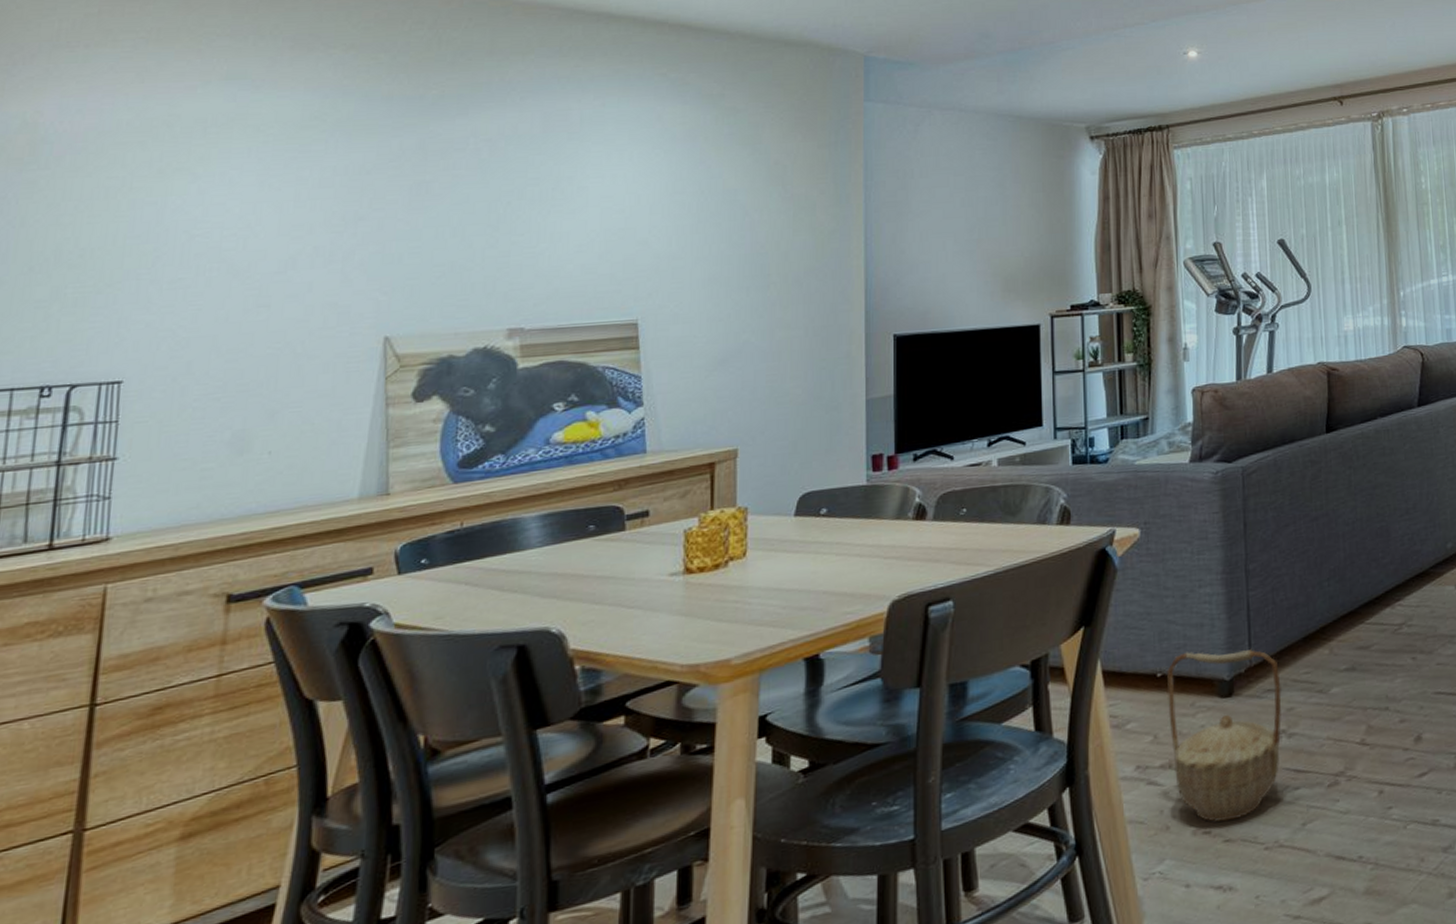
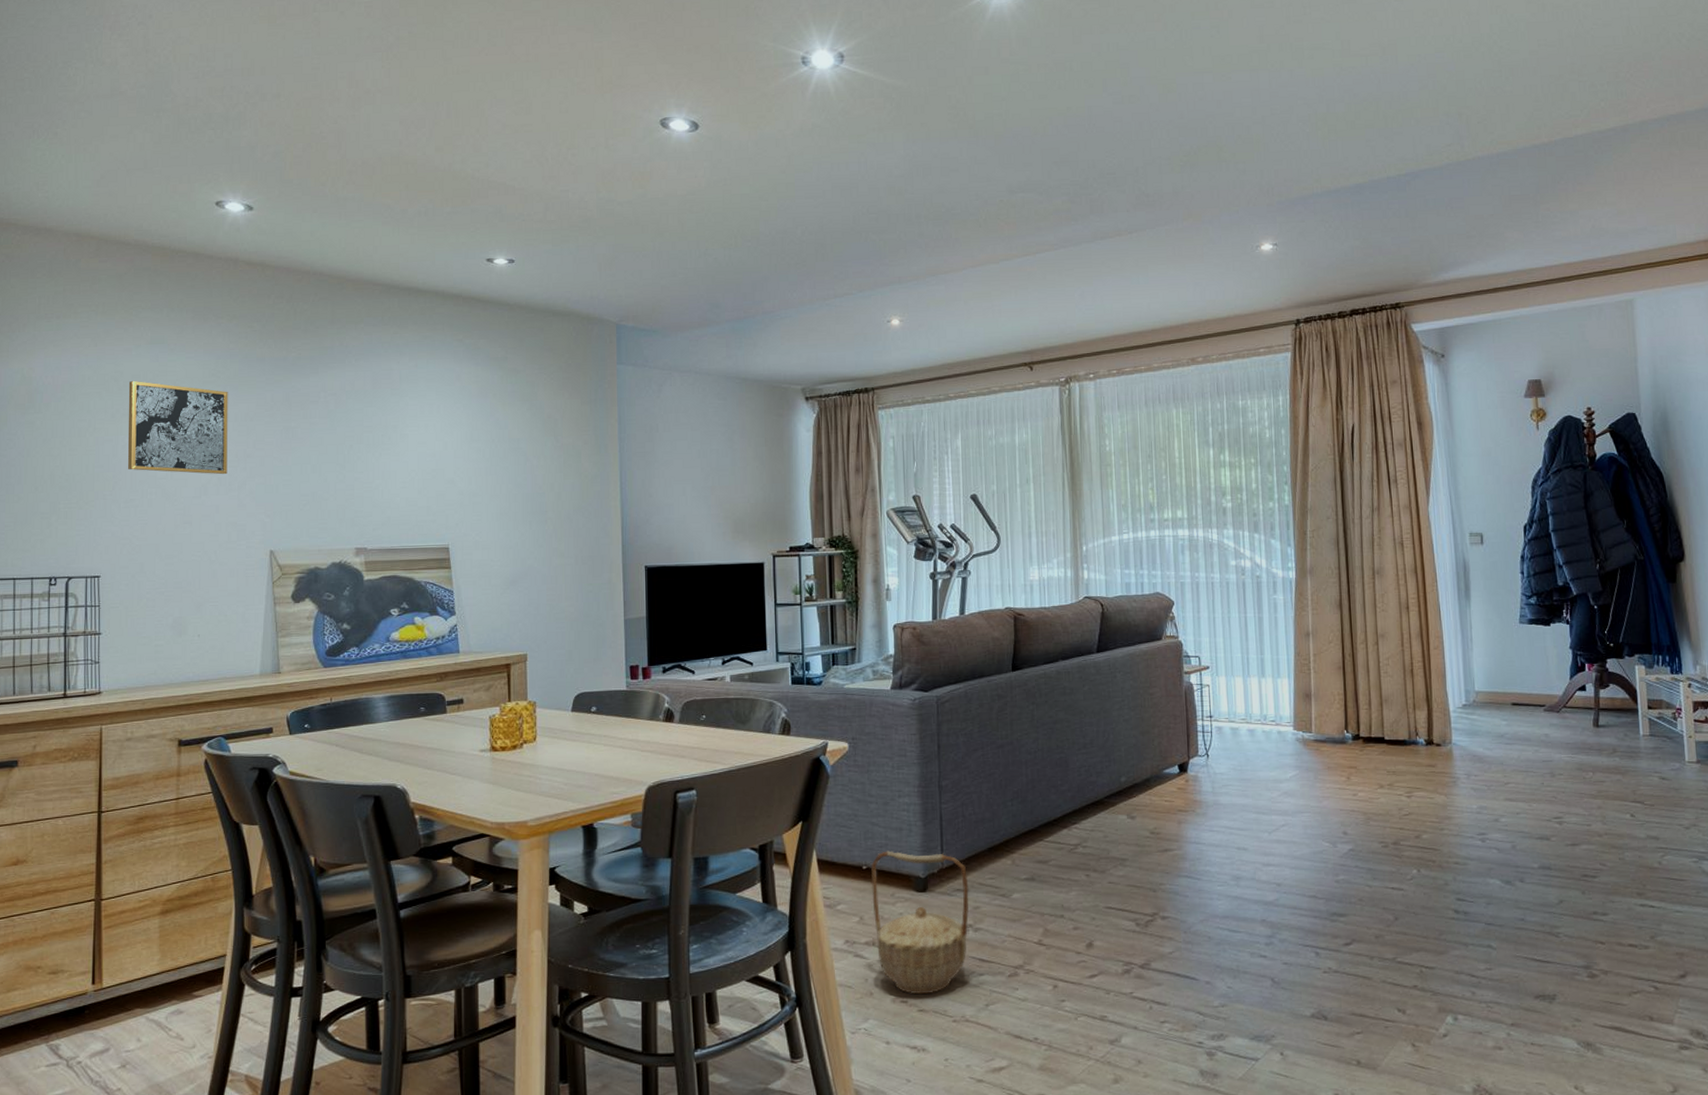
wall art: none [178,126,337,243] -> present [128,381,228,475]

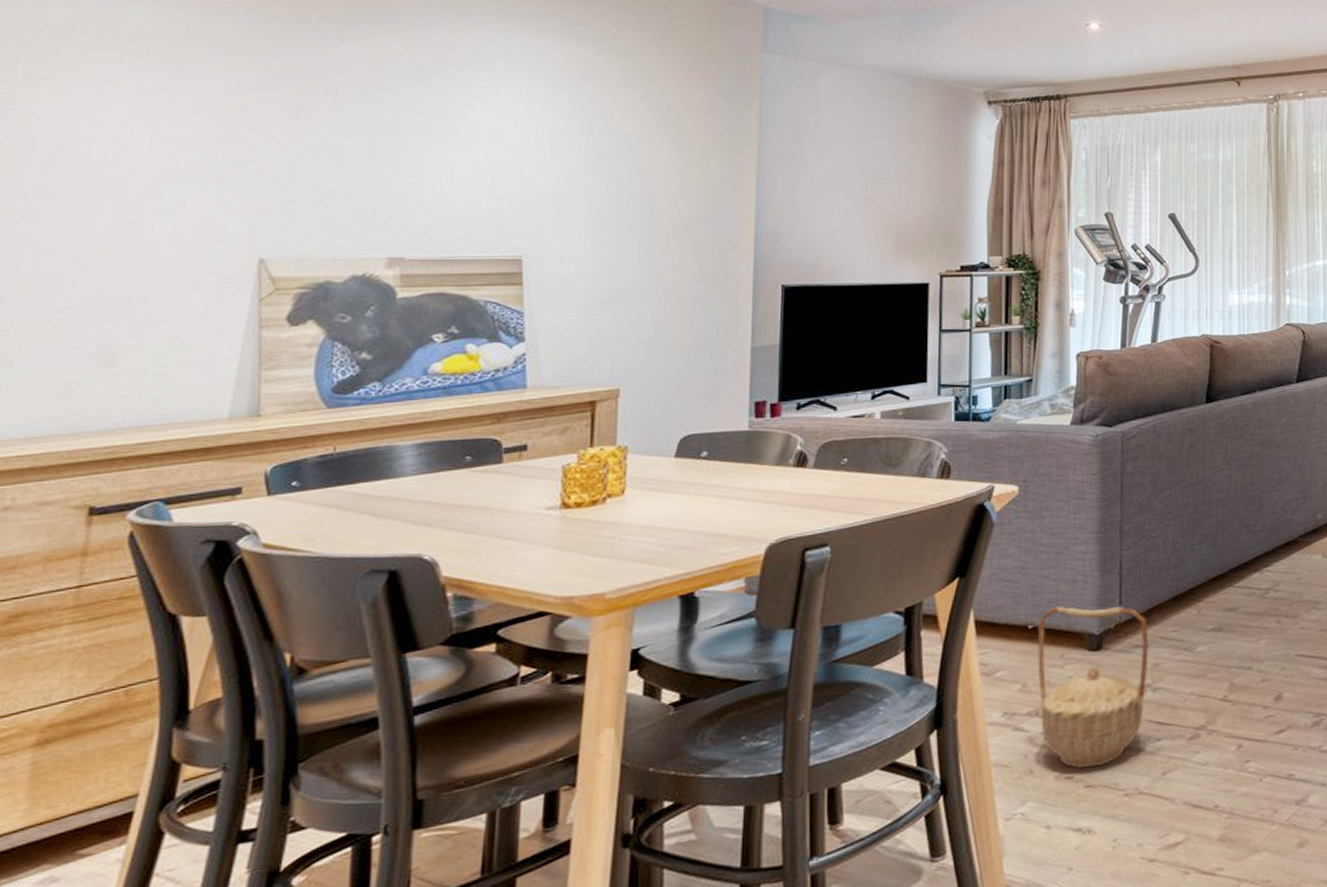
wall art: present [128,381,228,475] -> none [44,35,214,161]

